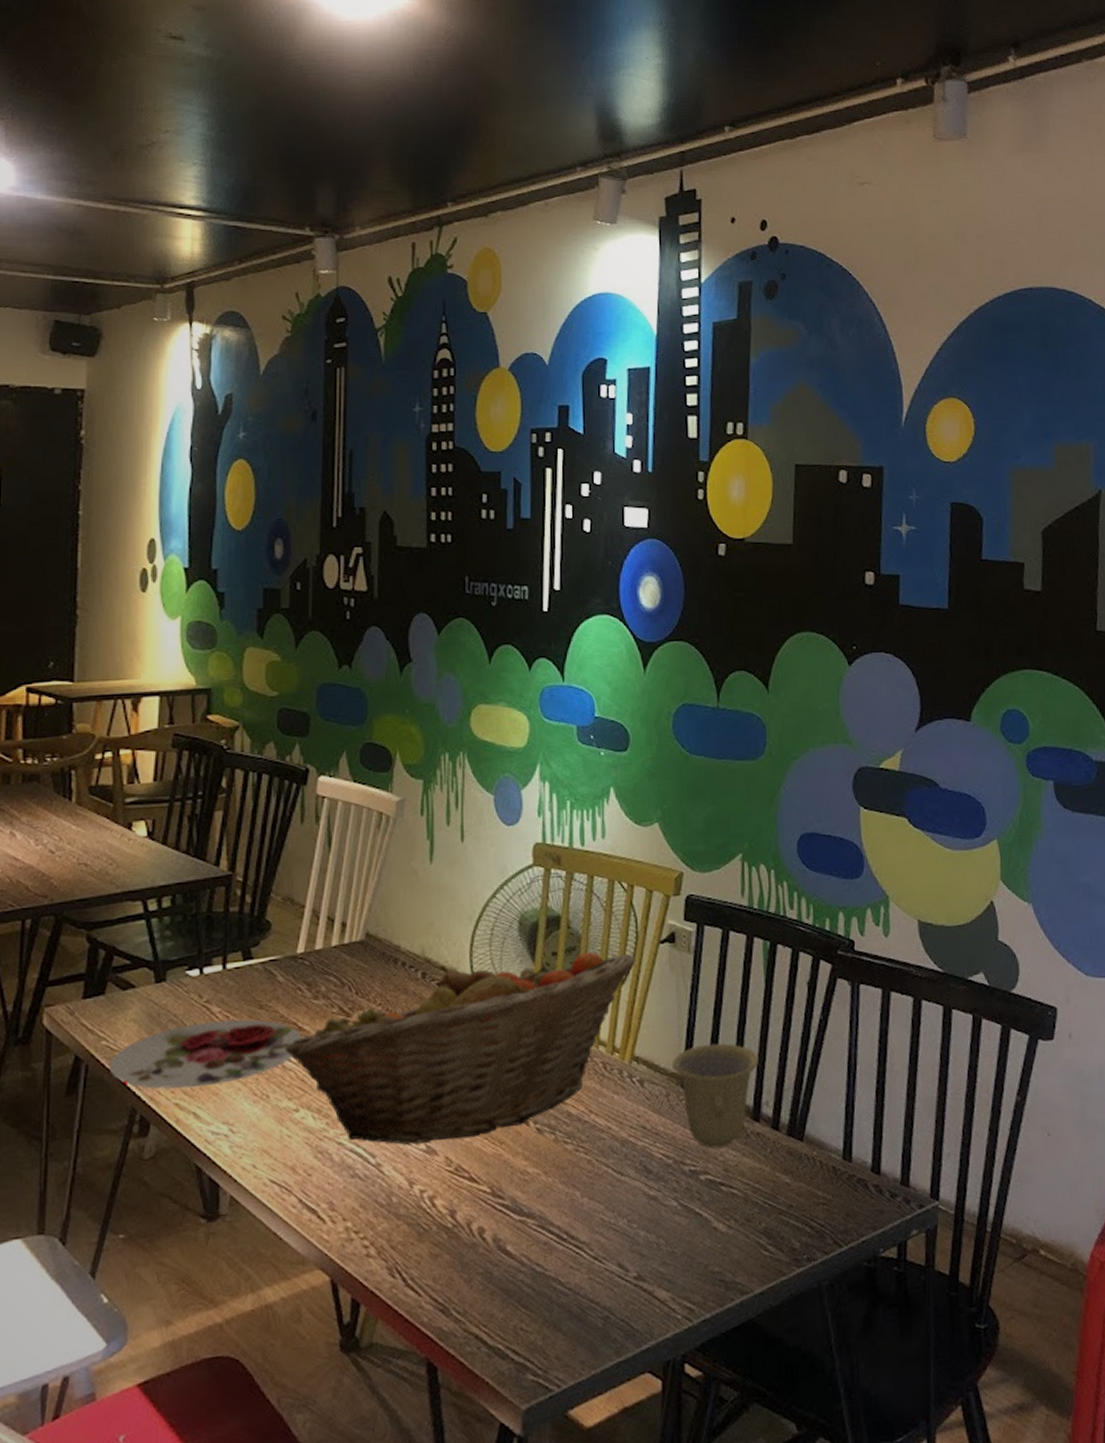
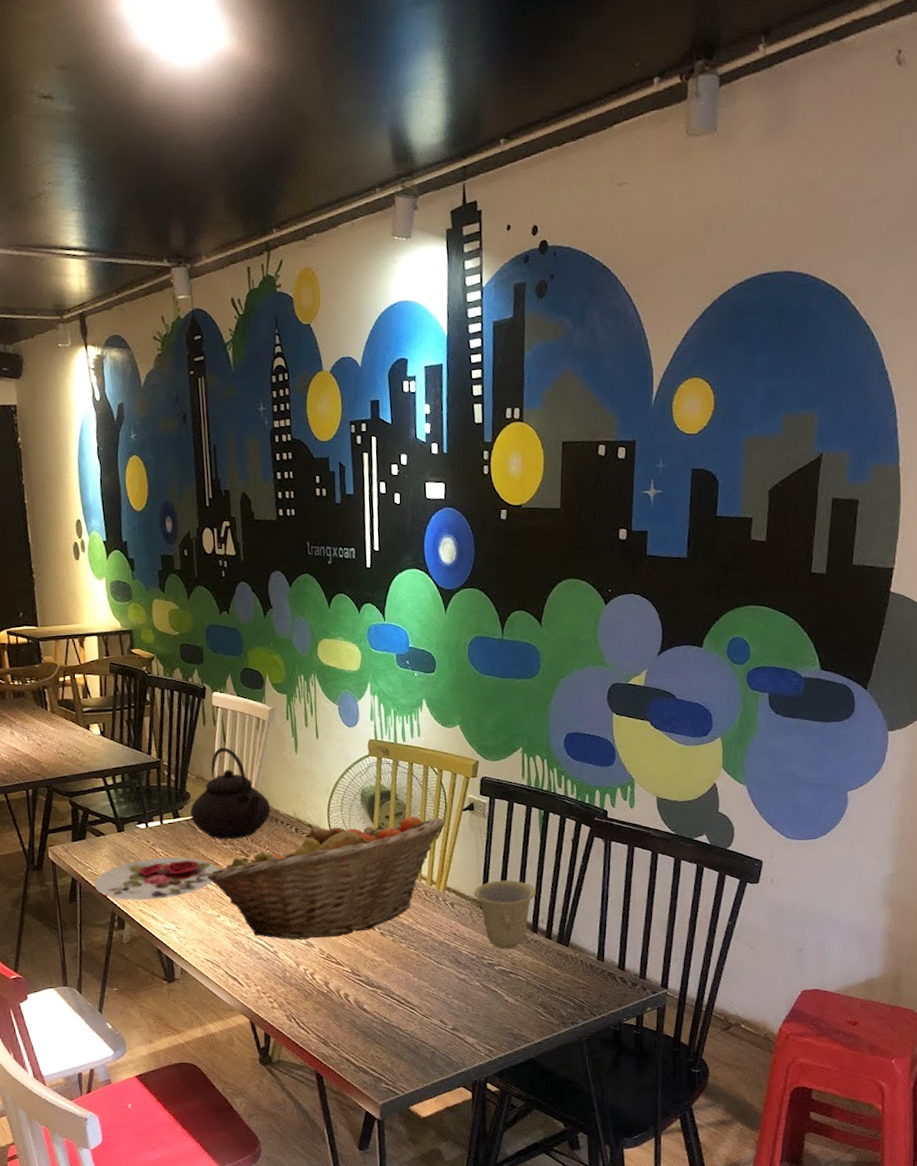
teapot: none [270,855,389,991] -> present [190,747,271,839]

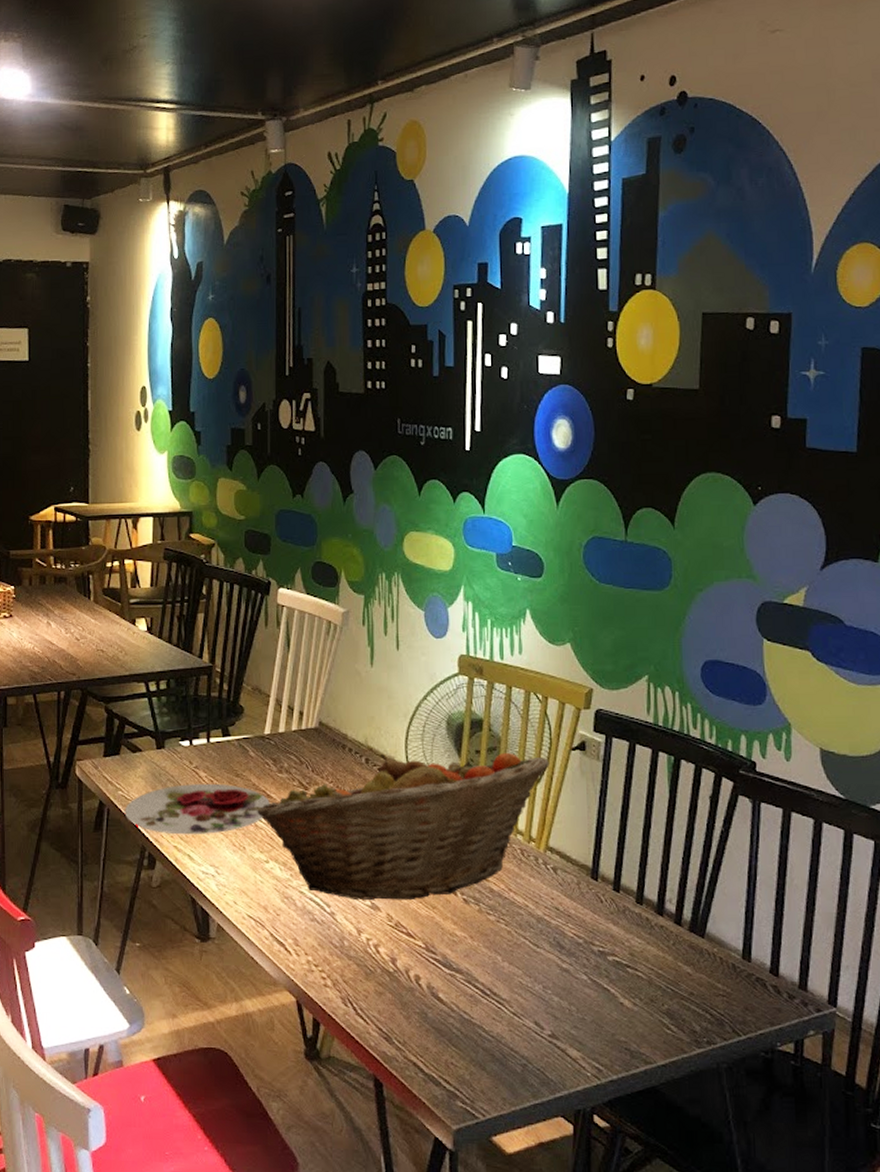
teapot: present [190,747,271,839] -> none [243,655,338,766]
cup: present [474,880,536,950] -> none [583,842,662,935]

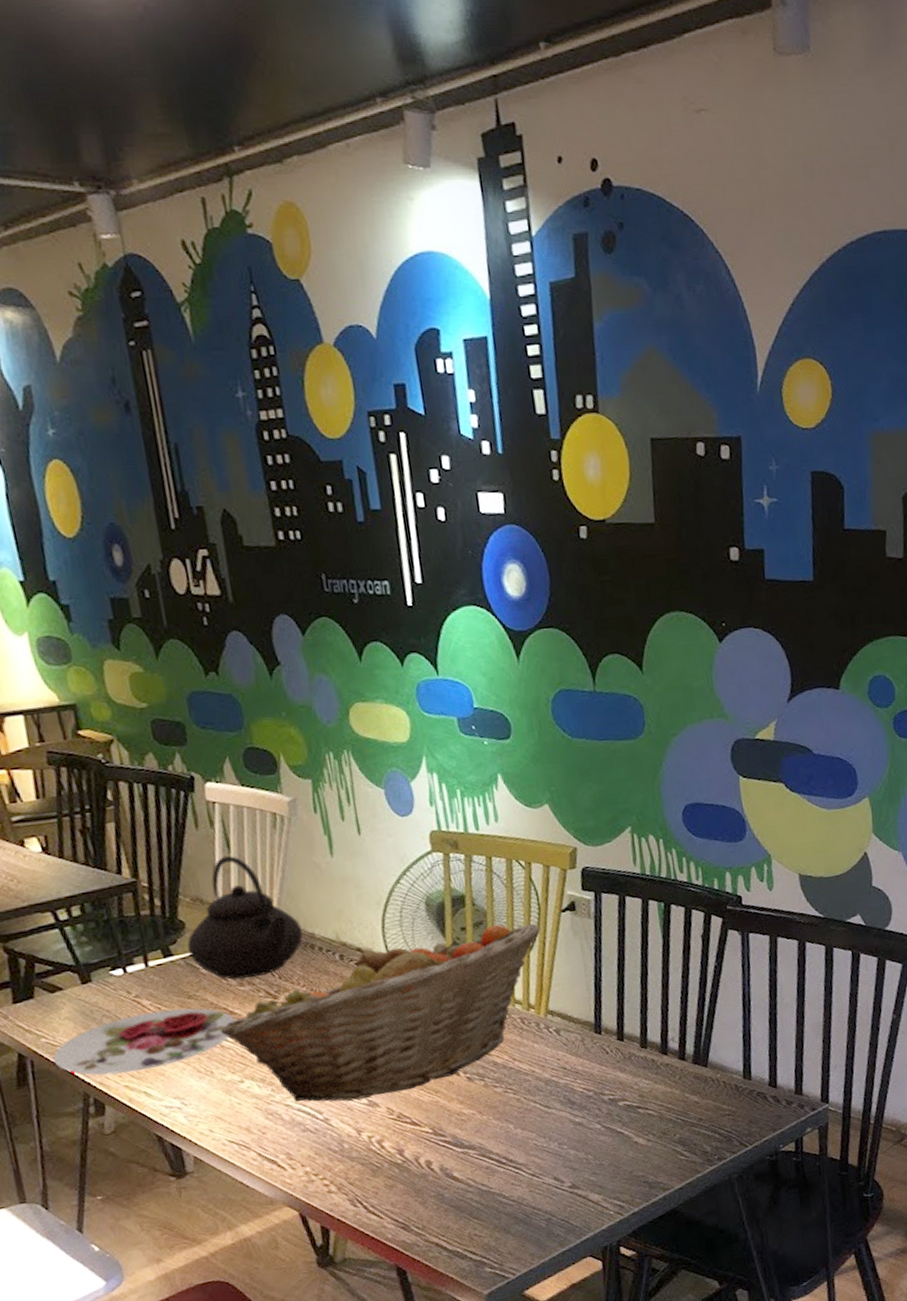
teapot: none [243,655,338,766] -> present [187,856,303,980]

